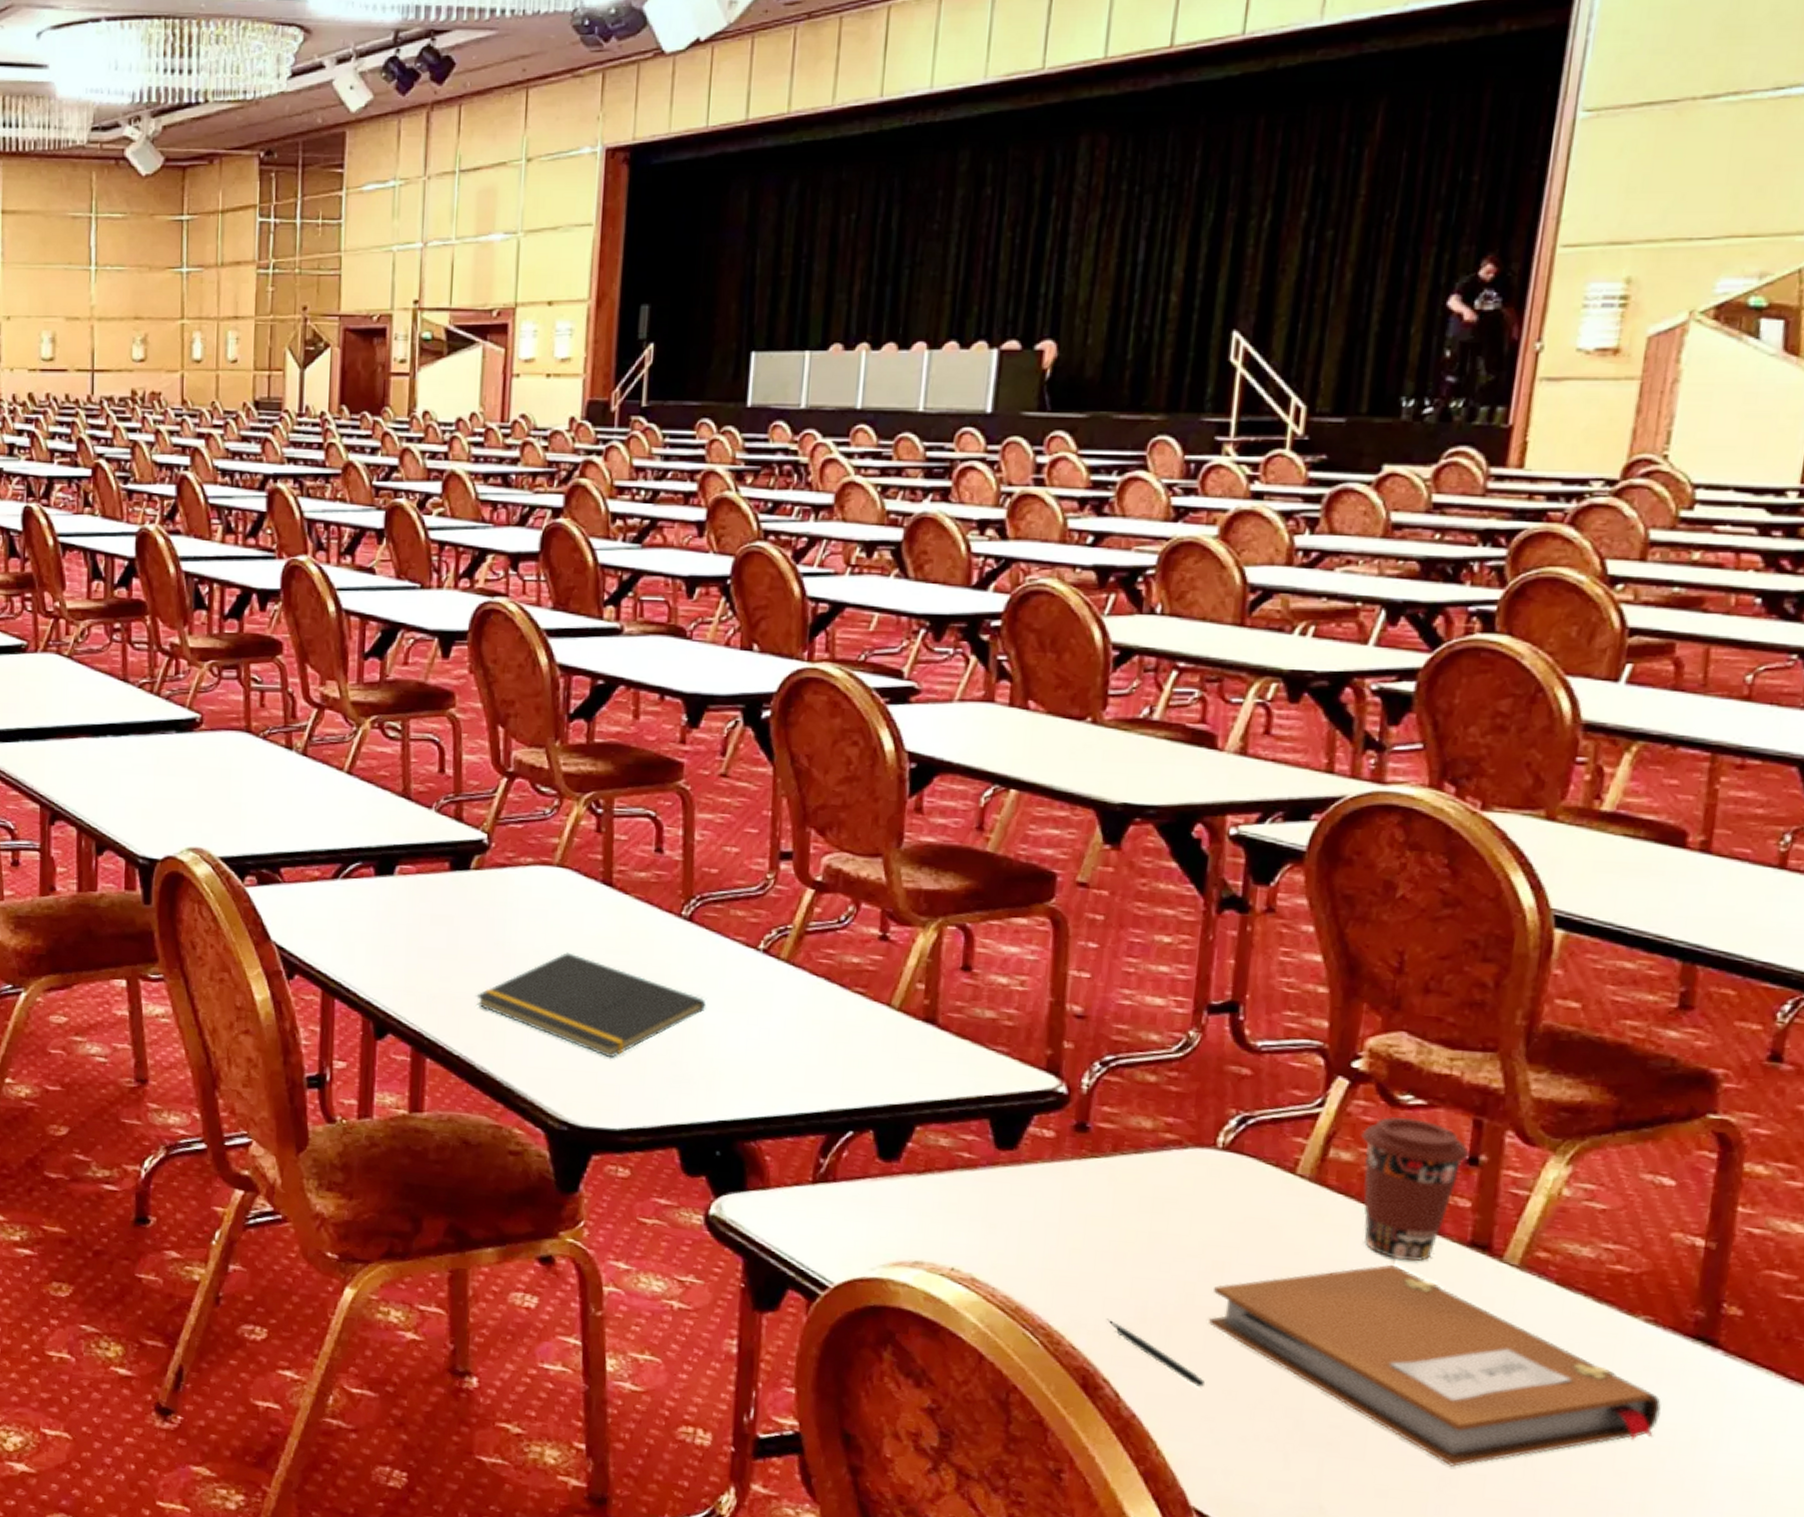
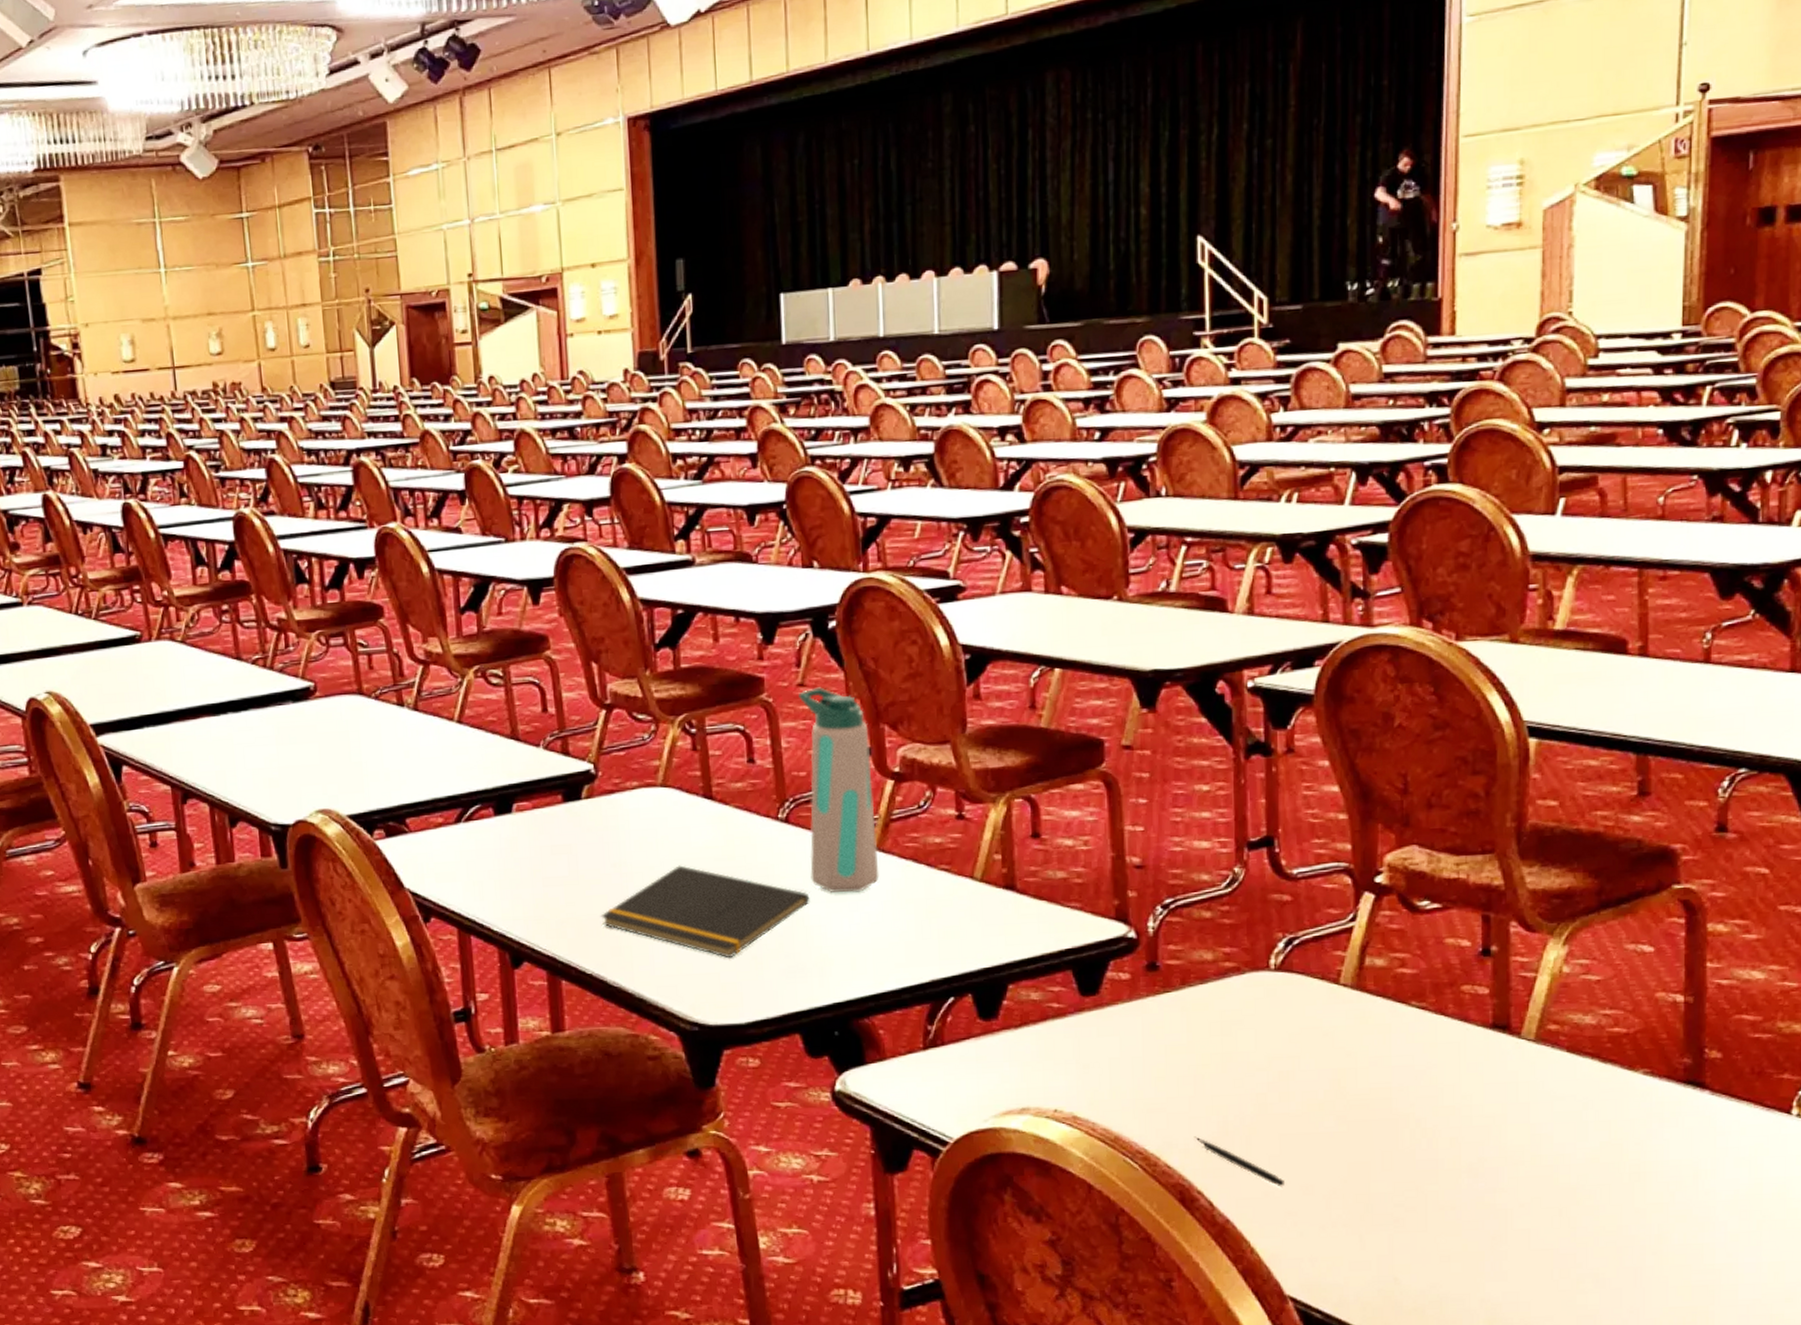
water bottle: none [709,780,793,1005] -> present [798,687,880,893]
notebook: present [1209,1264,1661,1467] -> none [1282,1053,1665,1226]
coffee cup: present [1361,1117,1469,1262] -> none [1390,921,1482,1049]

